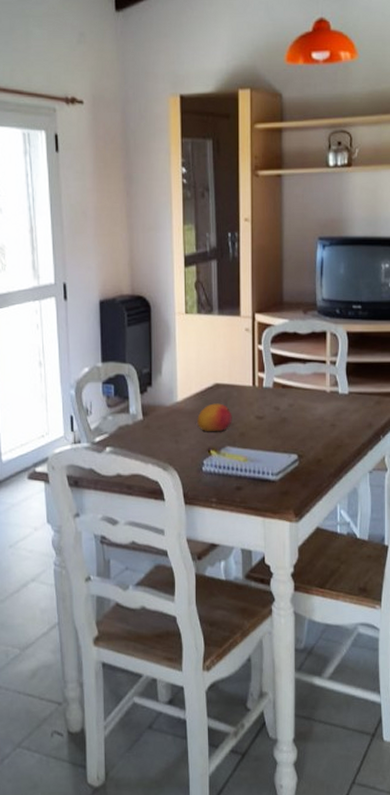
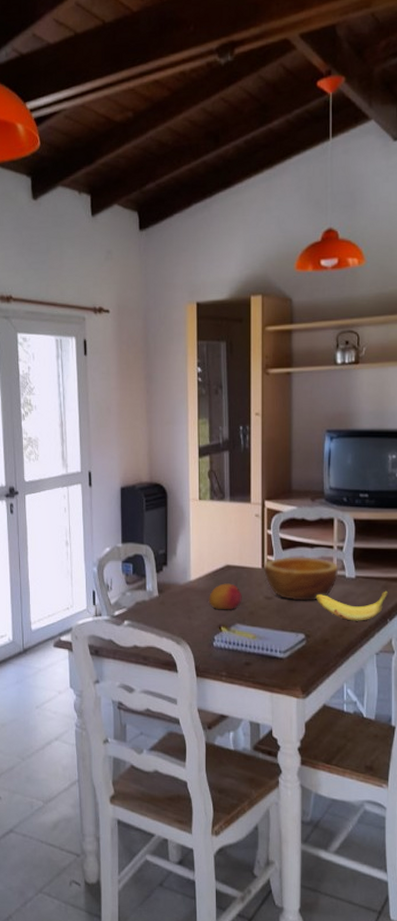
bowl: none [255,373,332,420] -> present [264,557,339,601]
banana: none [308,406,382,439] -> present [315,591,389,621]

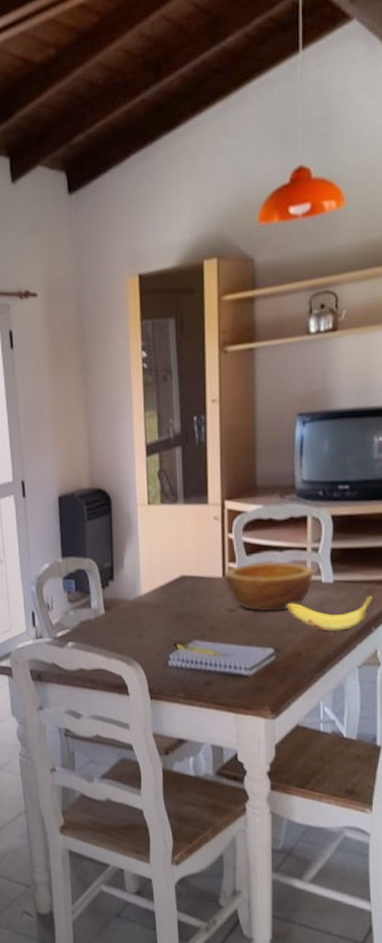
fruit: present [209,583,242,610] -> none [162,596,200,626]

